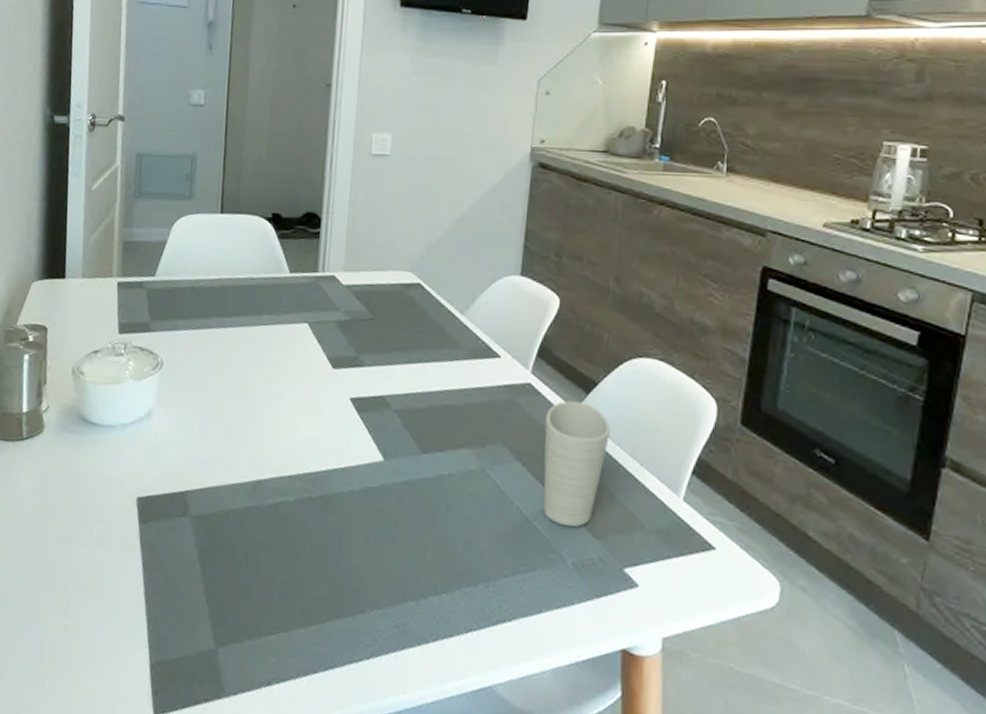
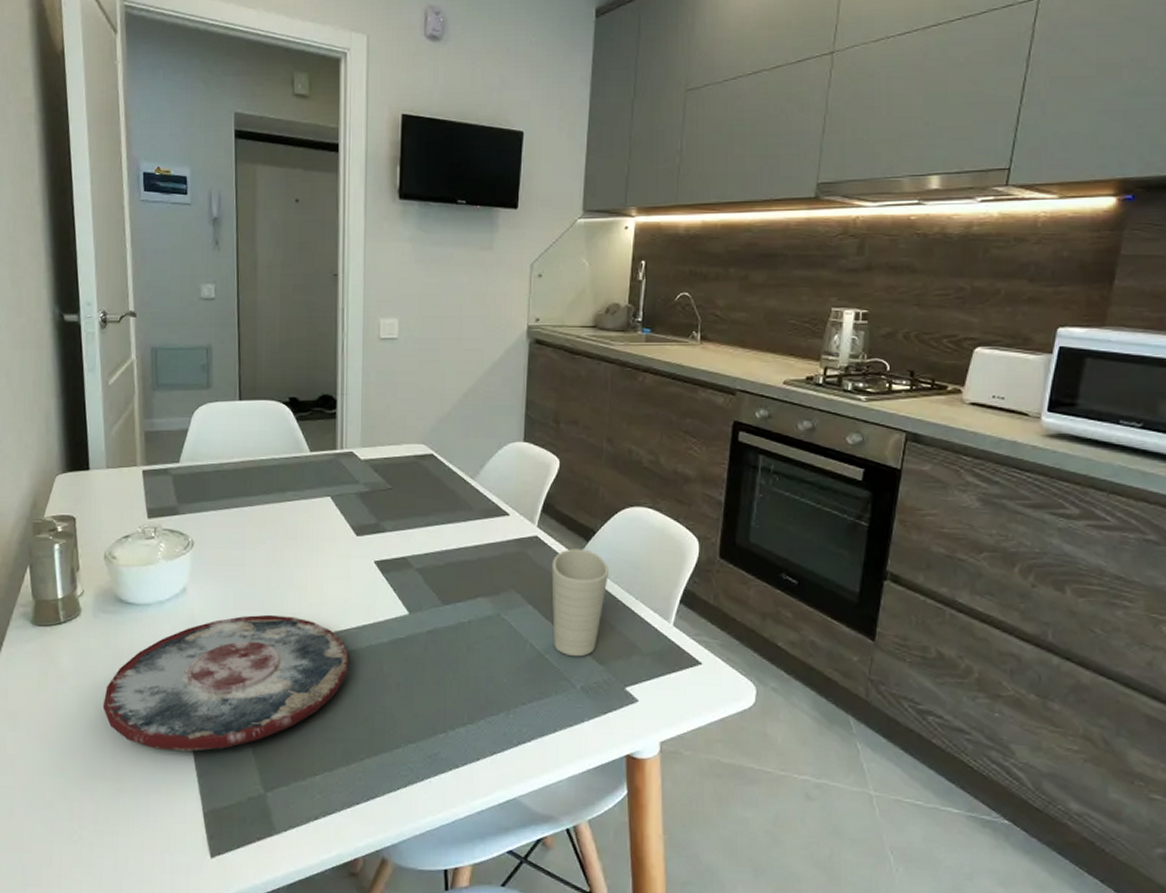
plate: none [57,447,316,594] -> present [102,614,349,752]

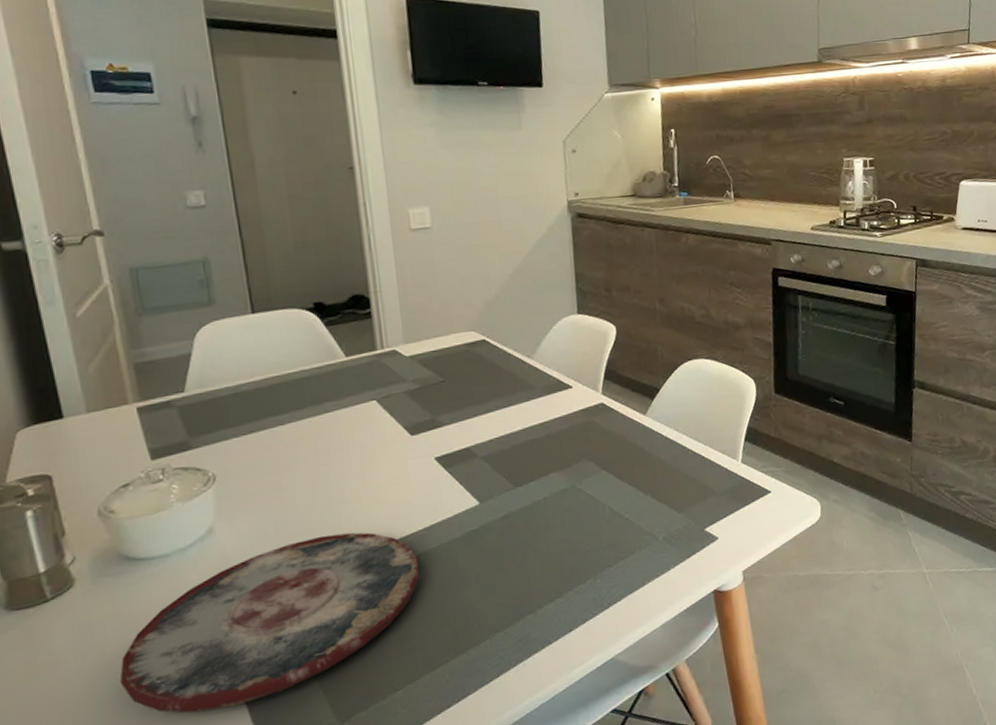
cup: present [551,549,608,657] -> none [620,407,677,511]

